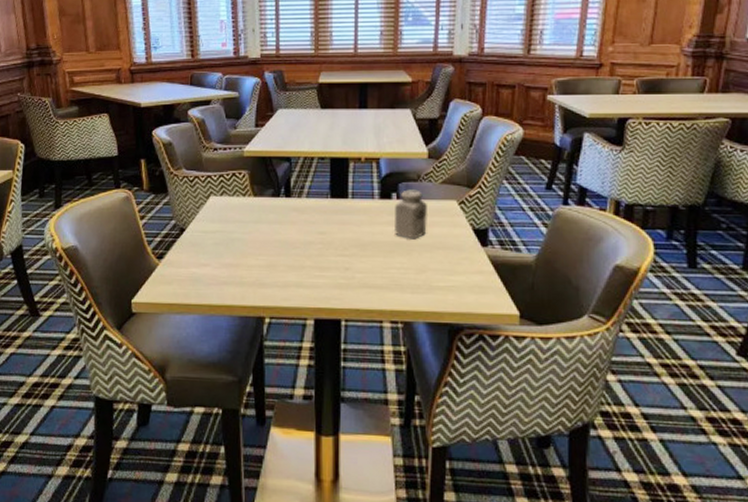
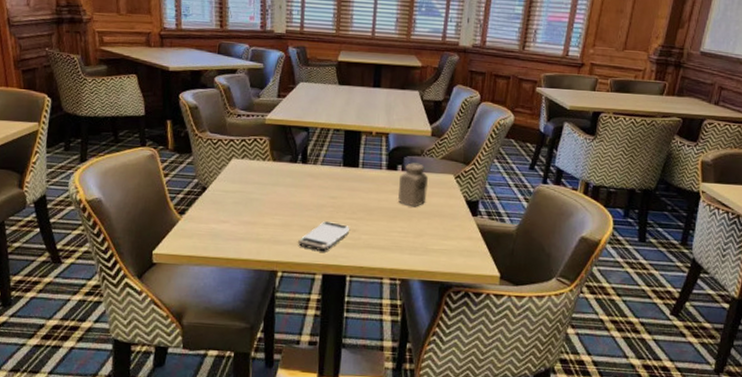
smartphone: none [286,260,343,294] -> present [298,221,350,252]

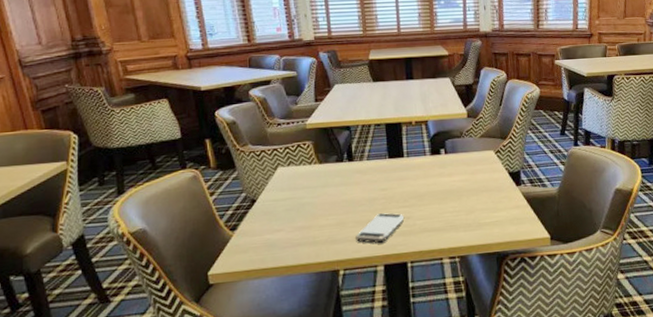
salt shaker: present [398,163,429,207] -> none [444,144,472,187]

